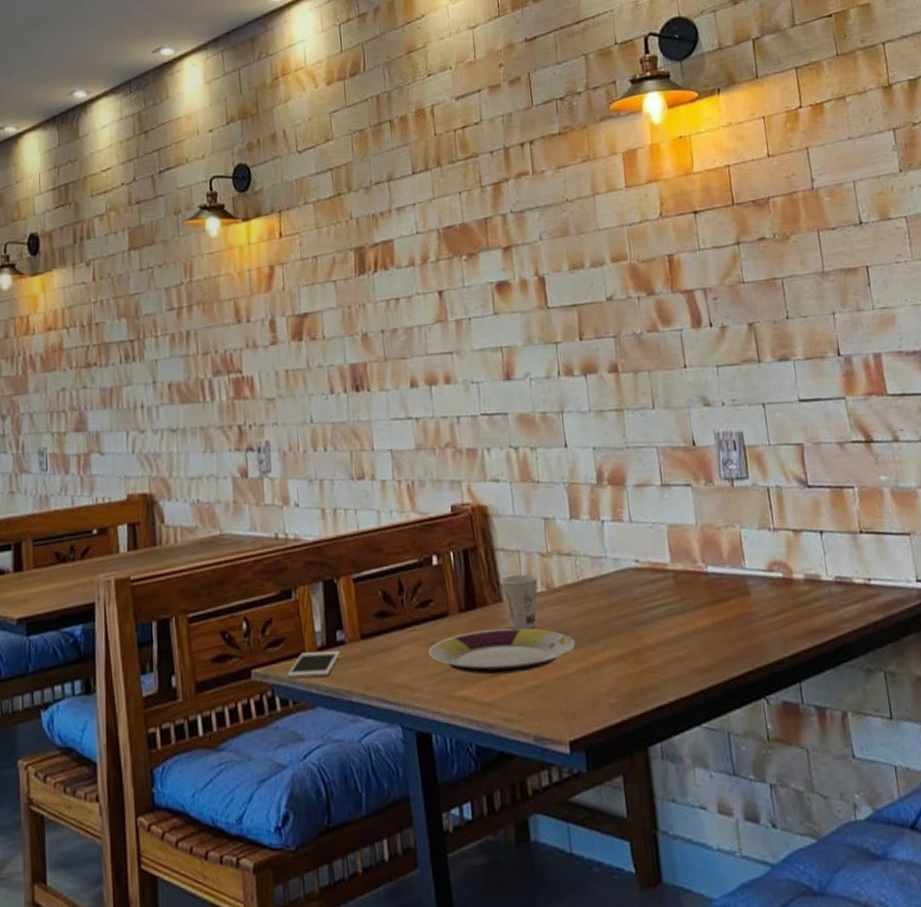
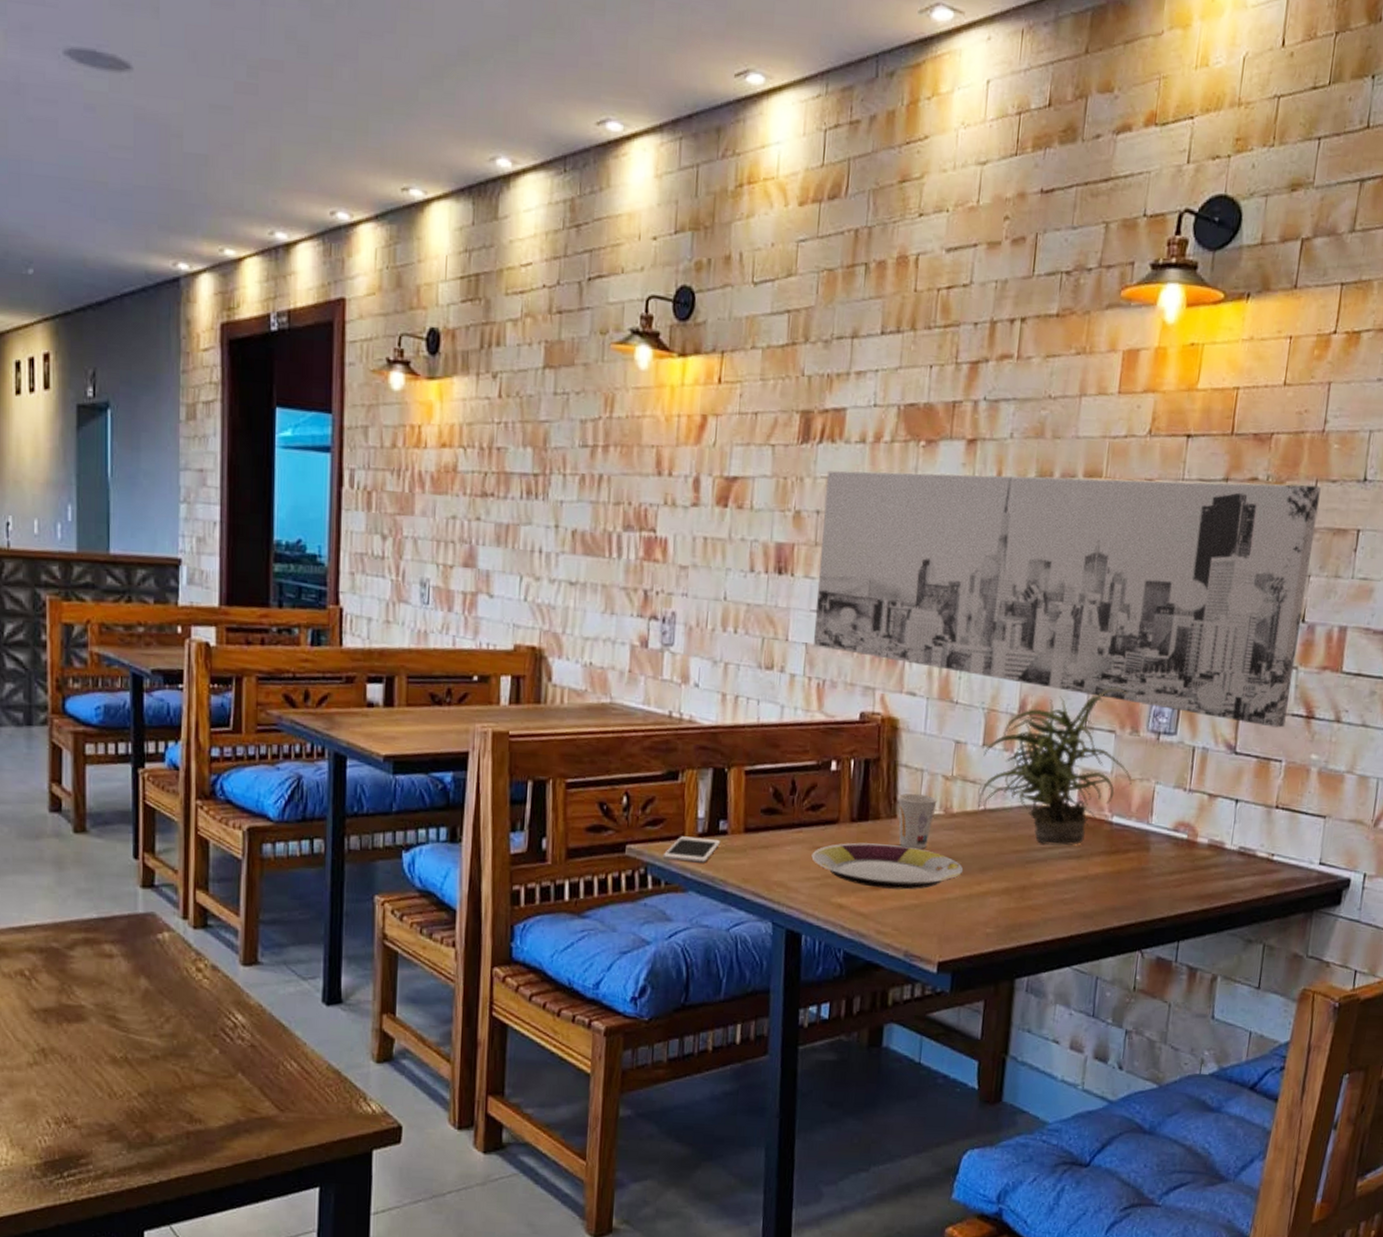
wall art: none [385,235,848,457] -> present [813,470,1321,728]
potted plant: none [572,443,718,605] -> present [977,687,1132,846]

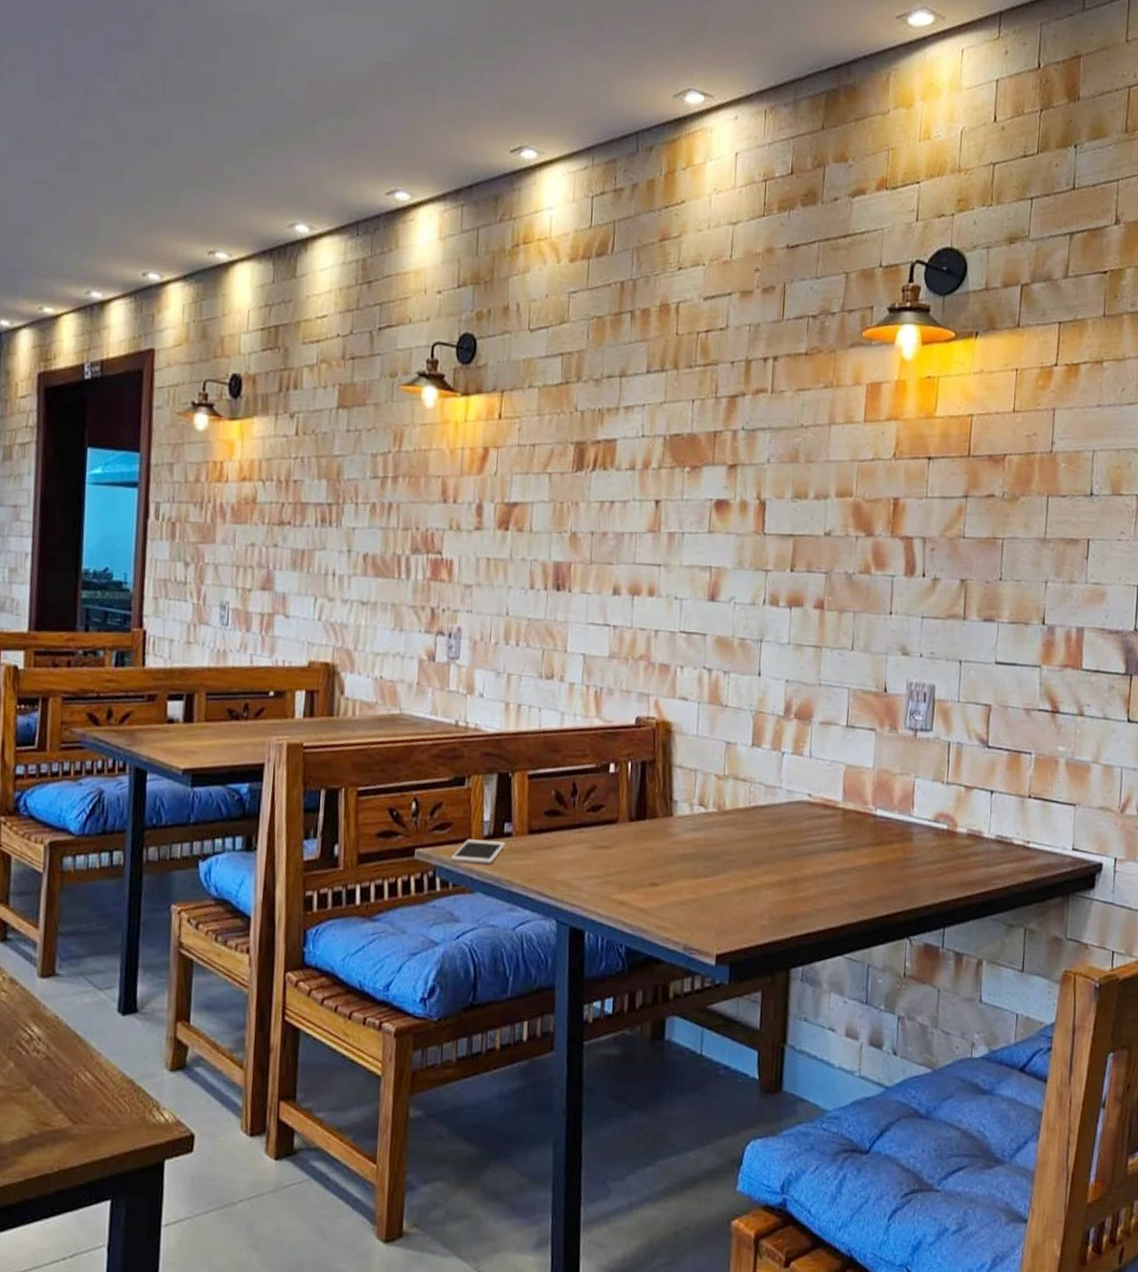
plate: present [811,842,964,890] -> none [593,841,738,885]
wall art: present [813,470,1321,728] -> none [590,495,1052,723]
cup: present [898,793,937,849] -> none [674,792,711,846]
potted plant: present [977,687,1132,846] -> none [748,688,893,839]

